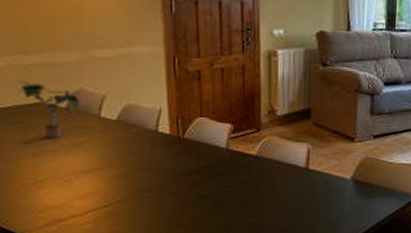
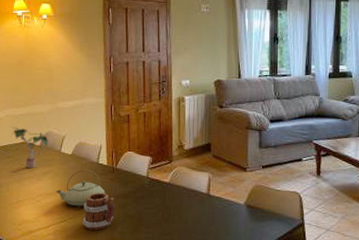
teapot: none [96,139,169,187] -> present [56,169,106,207]
mug: none [136,168,183,215] -> present [82,192,115,230]

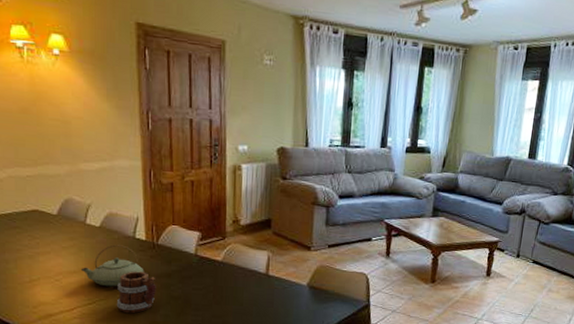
potted plant: present [10,127,49,169] -> none [15,190,69,243]

